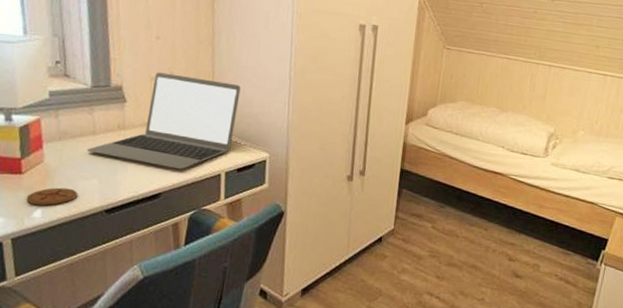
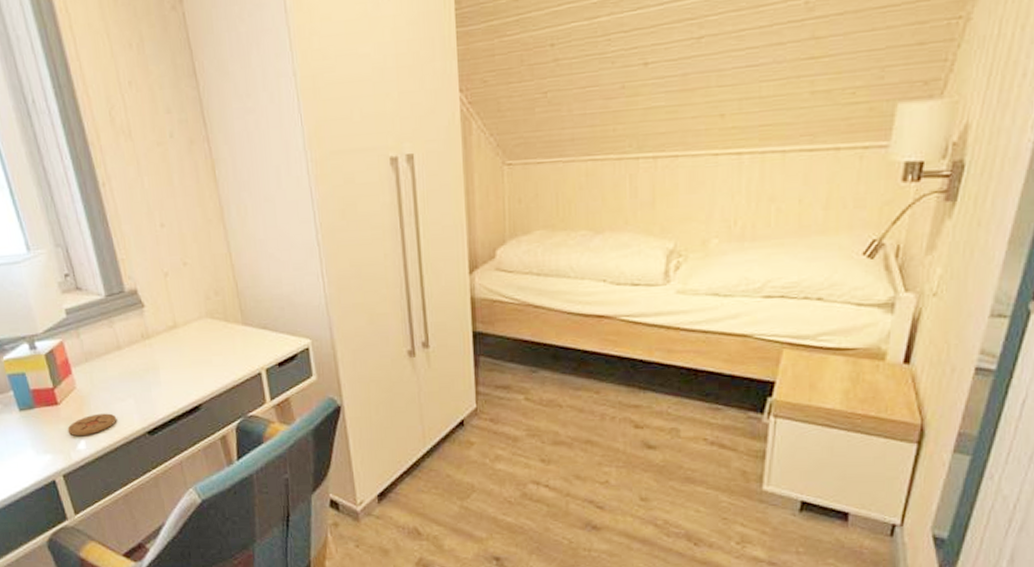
laptop: present [86,72,241,170] -> none [115,262,267,375]

